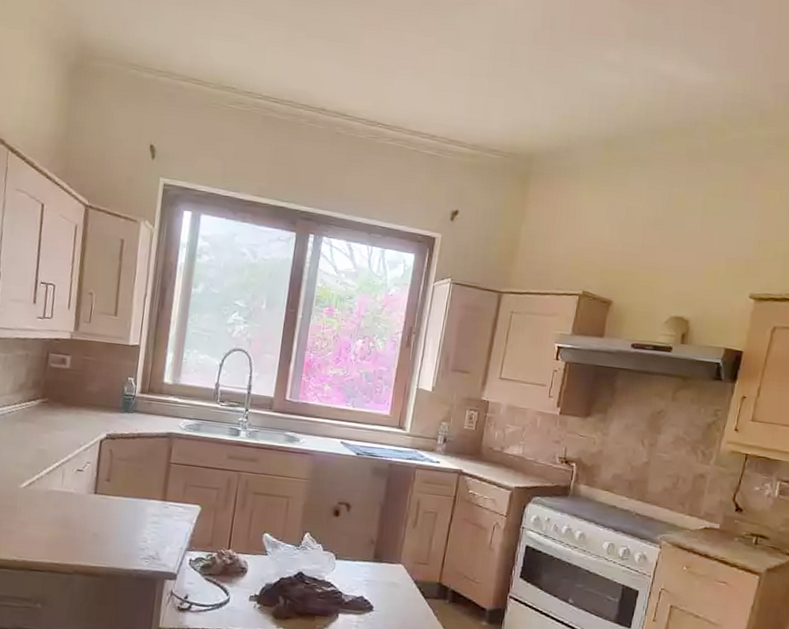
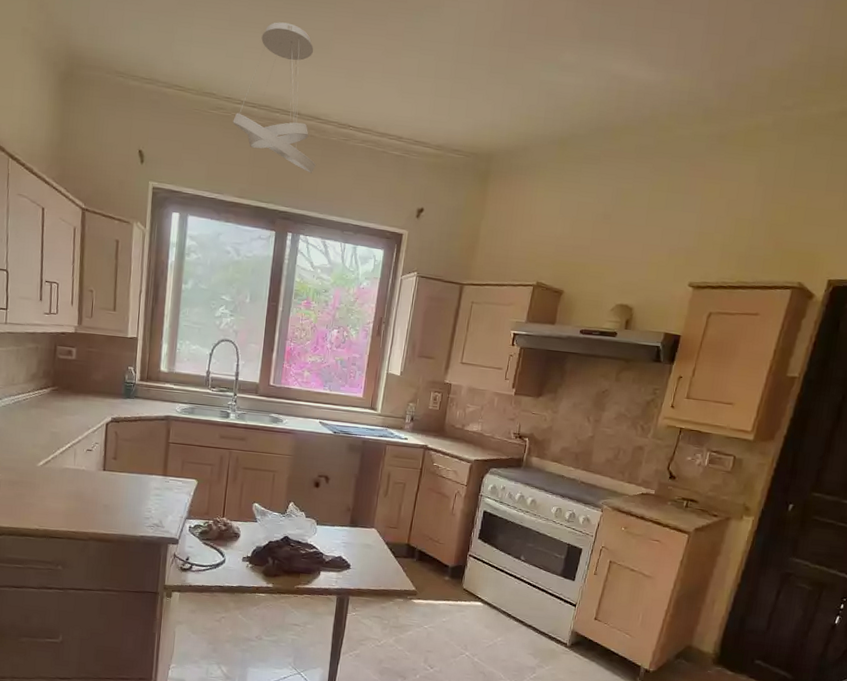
ceiling light fixture: none [253,16,342,172] -> present [233,22,316,174]

